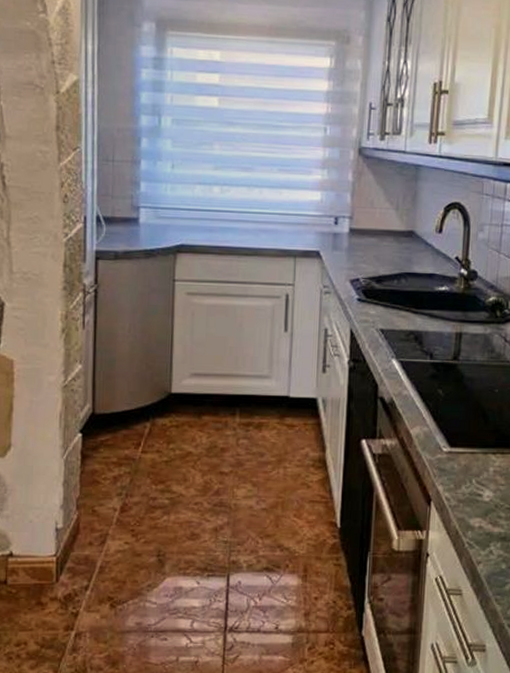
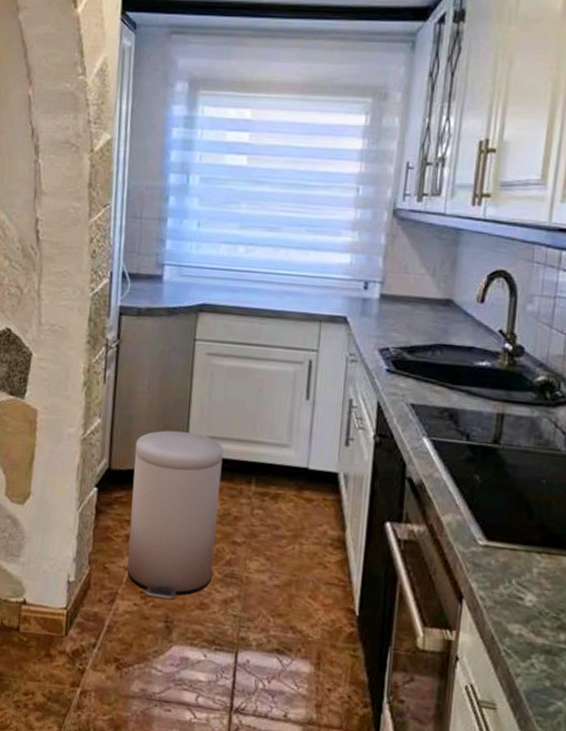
pedal bin: none [116,370,207,535] -> present [126,430,223,601]

